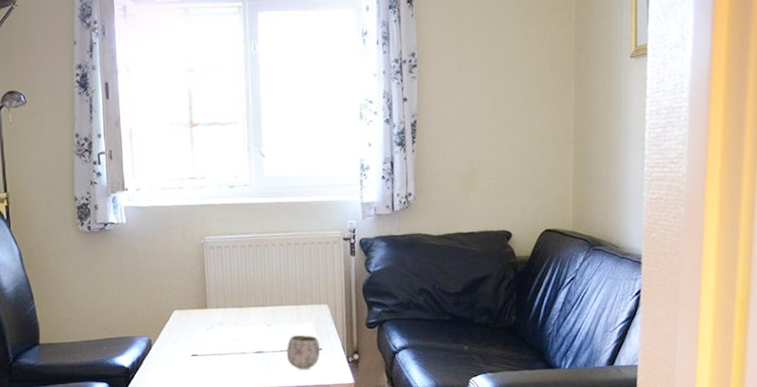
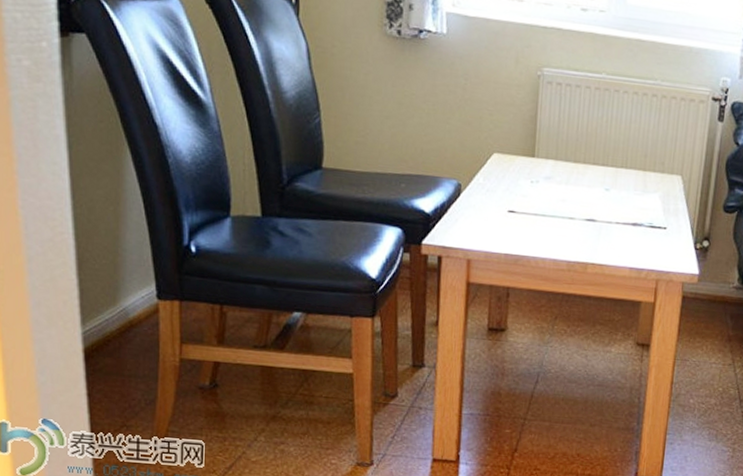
mug: present [286,334,321,370] -> none [622,206,665,250]

